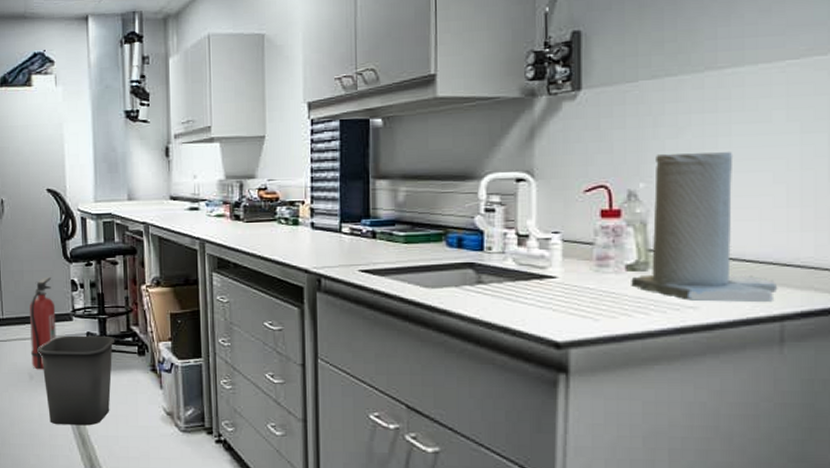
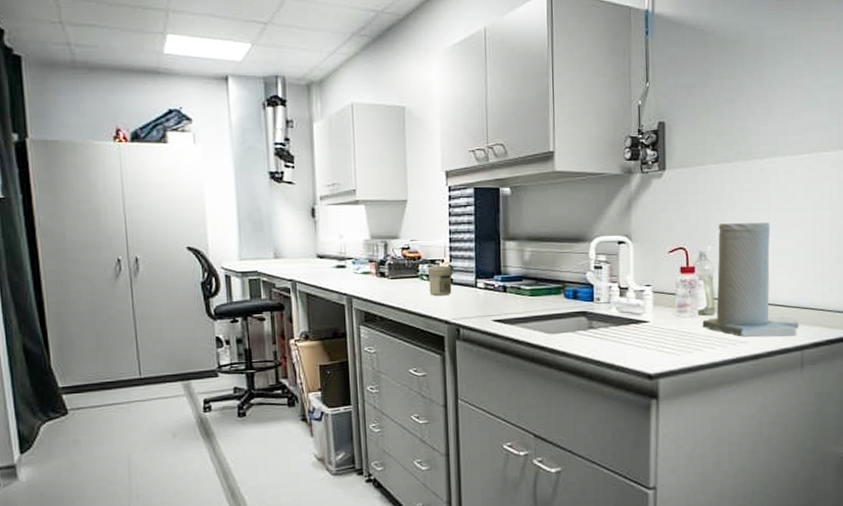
fire extinguisher: present [30,277,57,369] -> none [171,335,201,426]
waste bin: present [38,335,116,426] -> none [182,389,264,480]
jar: none [286,207,314,241] -> present [427,265,452,295]

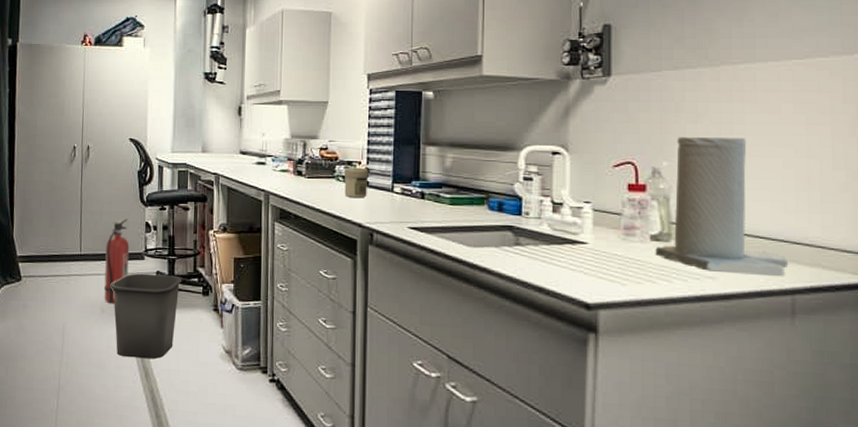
fire extinguisher: none [171,335,201,426] -> present [103,218,130,303]
waste bin: none [182,389,264,480] -> present [111,273,183,359]

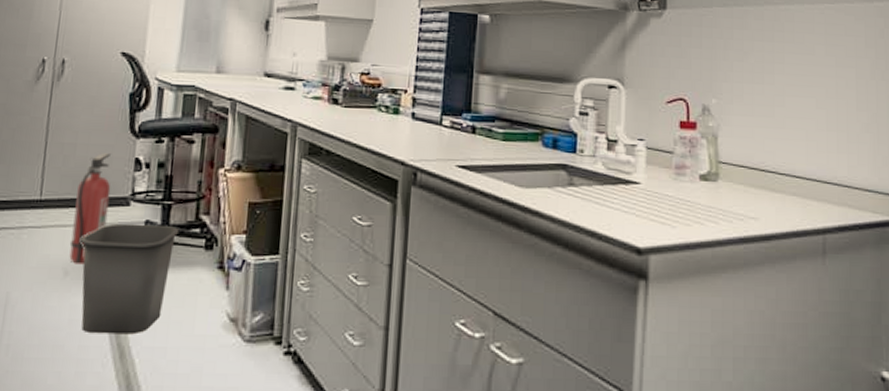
jar: present [344,167,369,198] -> none [386,96,415,131]
paper towel: present [655,136,789,277] -> none [704,73,821,217]

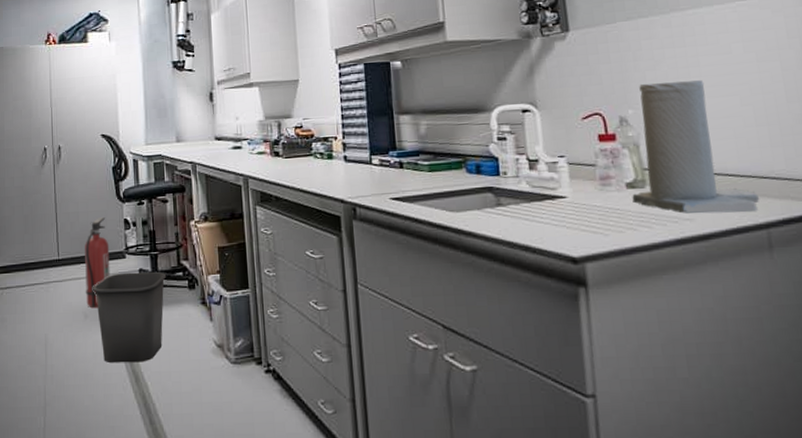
paper towel: none [704,73,821,217] -> present [632,79,760,214]

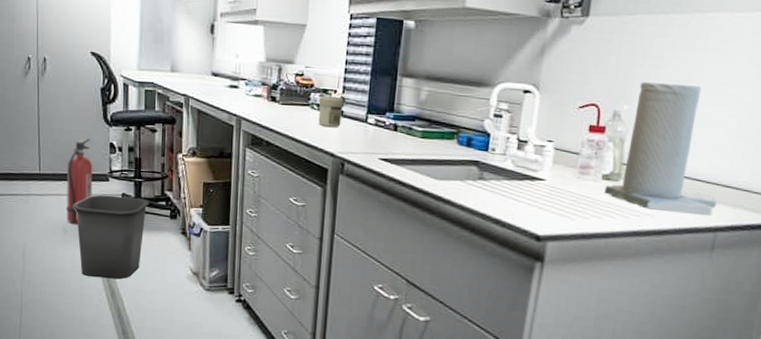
jar: none [320,142,346,174] -> present [318,95,344,127]

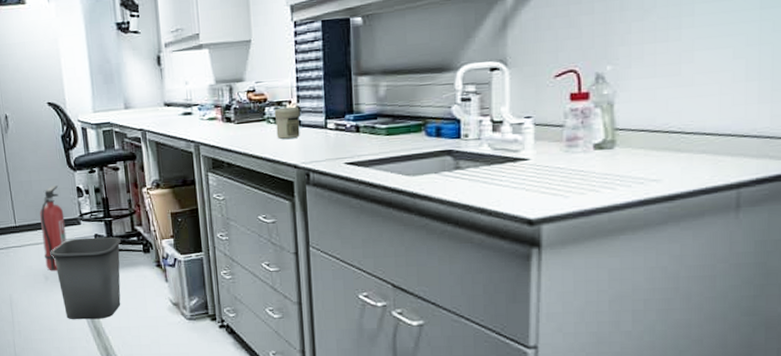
paper towel: present [604,81,717,216] -> none [598,30,736,175]

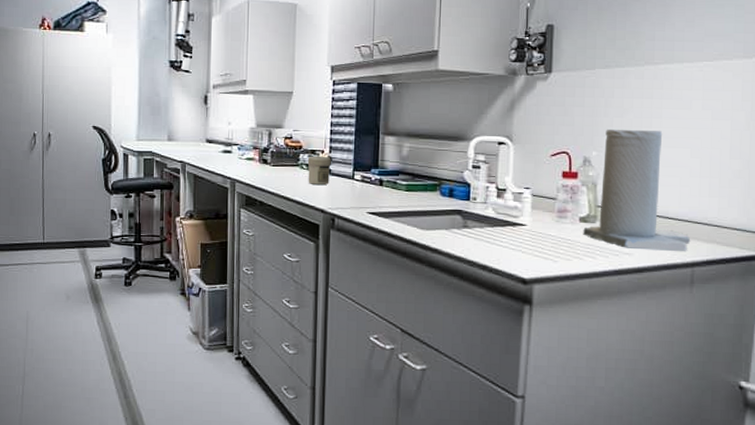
fire extinguisher: present [40,185,67,270] -> none [68,206,95,290]
waste bin: present [51,236,122,320] -> none [76,260,149,343]
paper towel: none [598,30,736,175] -> present [583,128,691,252]

